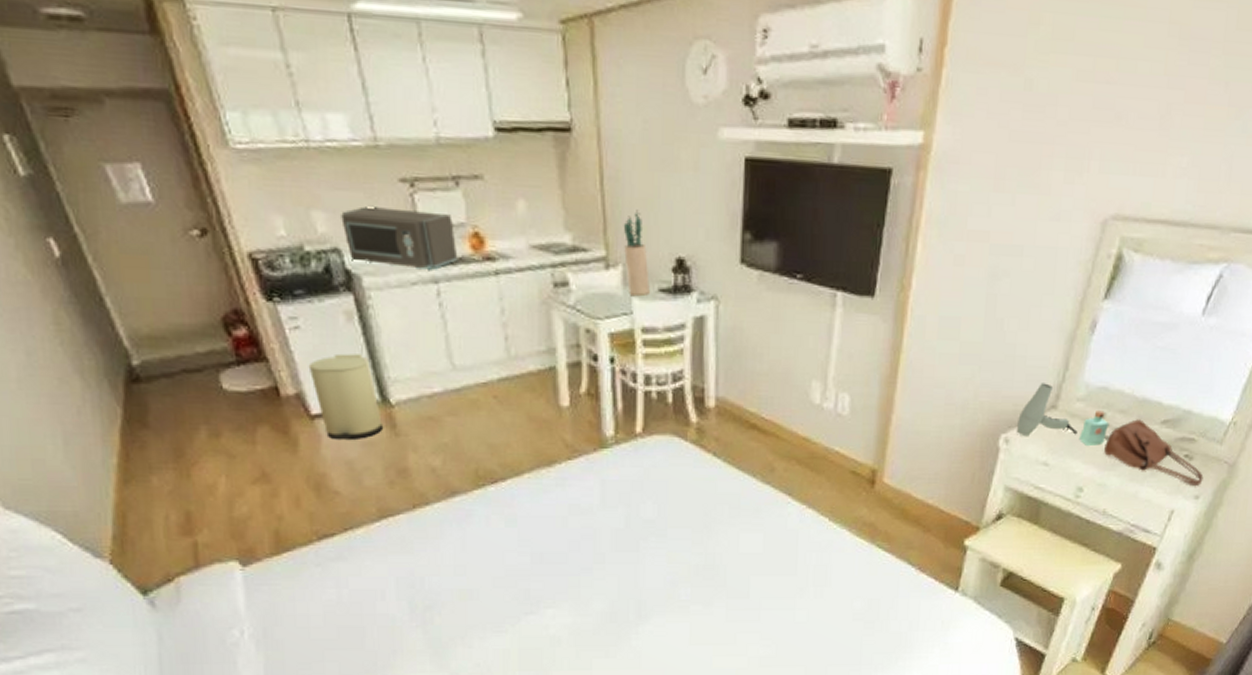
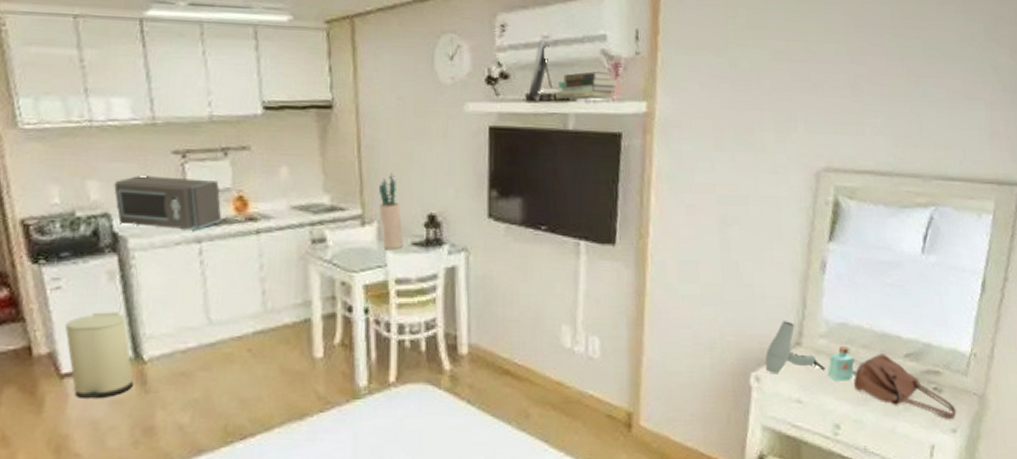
picture frame: none [790,50,819,129] -> present [528,40,553,103]
books: none [820,92,893,128] -> present [554,72,618,100]

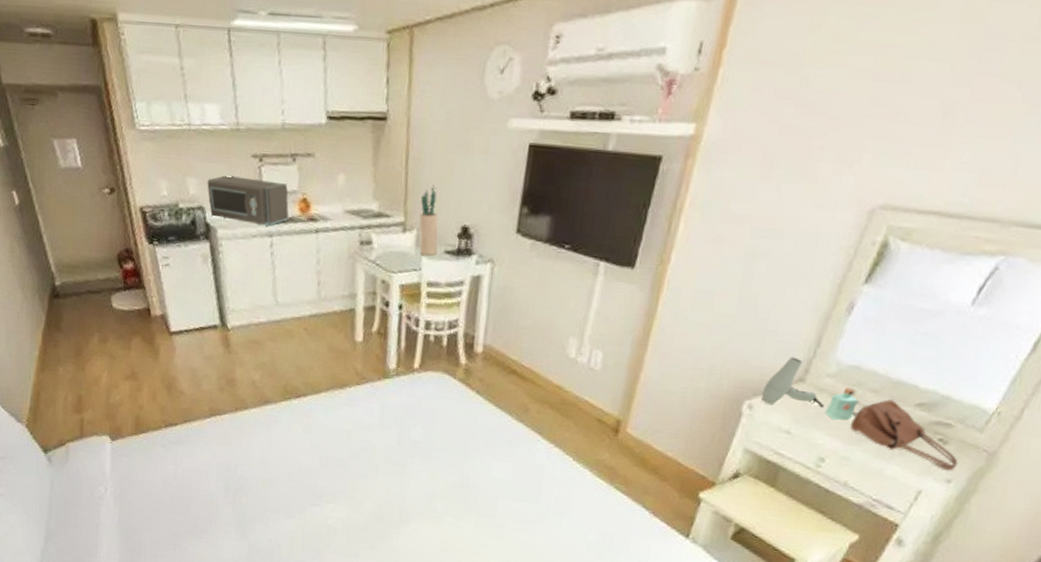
pedal bin: present [64,312,133,398] -> none [172,286,220,353]
picture frame: present [528,40,553,103] -> none [572,53,602,121]
books: present [554,72,618,100] -> none [599,89,669,120]

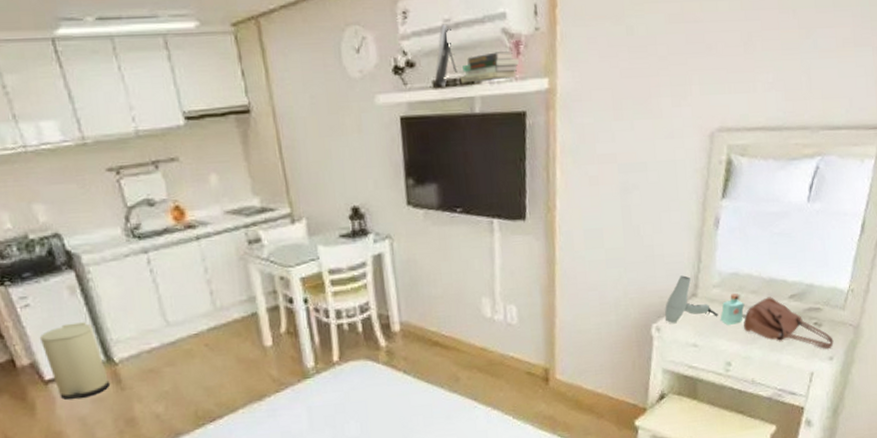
pedal bin: none [172,286,220,353] -> present [39,322,109,400]
microwave: present [207,175,289,226] -> none [59,193,164,243]
vase: present [419,185,438,257] -> none [302,170,332,244]
picture frame: none [572,53,602,121] -> present [434,24,458,89]
books: none [599,89,669,120] -> present [460,51,520,84]

